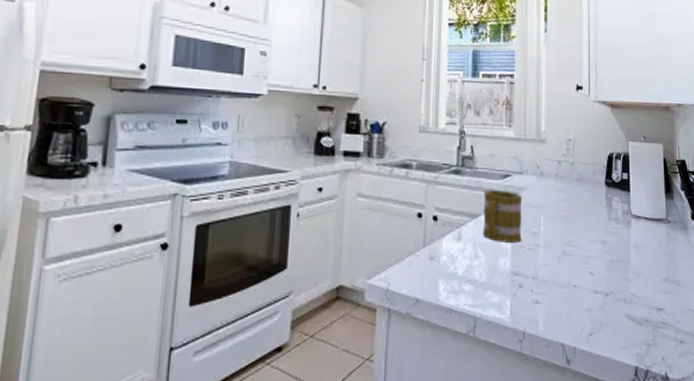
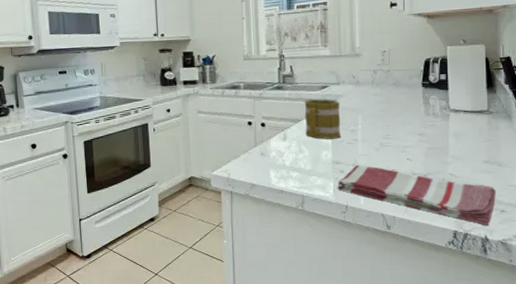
dish towel: none [514,278,675,361] -> present [337,165,496,226]

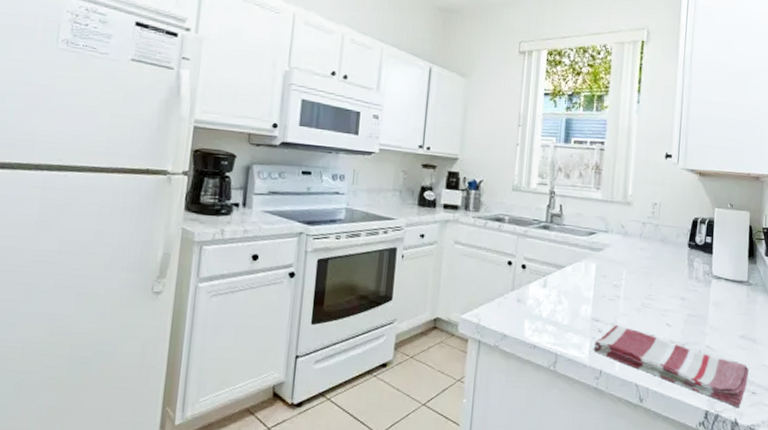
mug: present [304,99,341,139] -> none [567,245,607,293]

